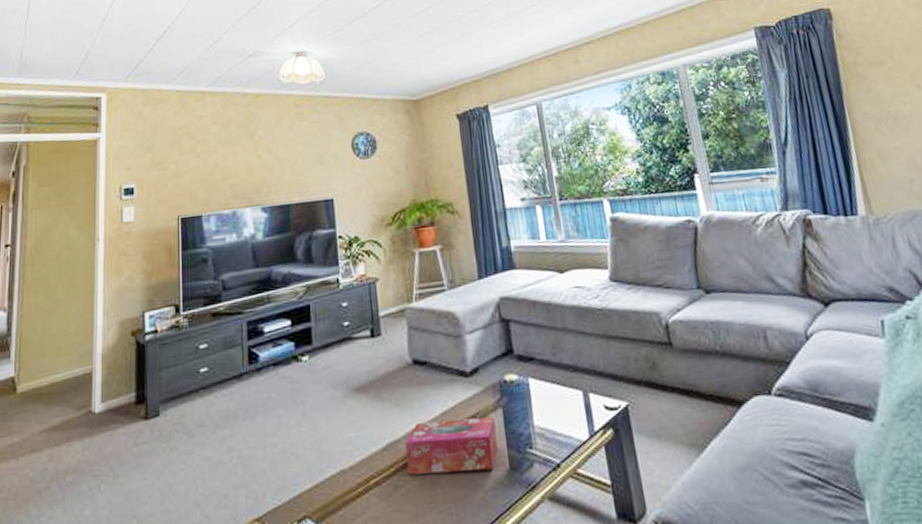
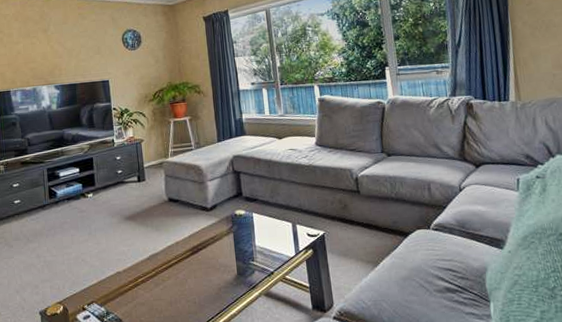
tissue box: present [405,416,498,475] -> none [163,239,229,277]

